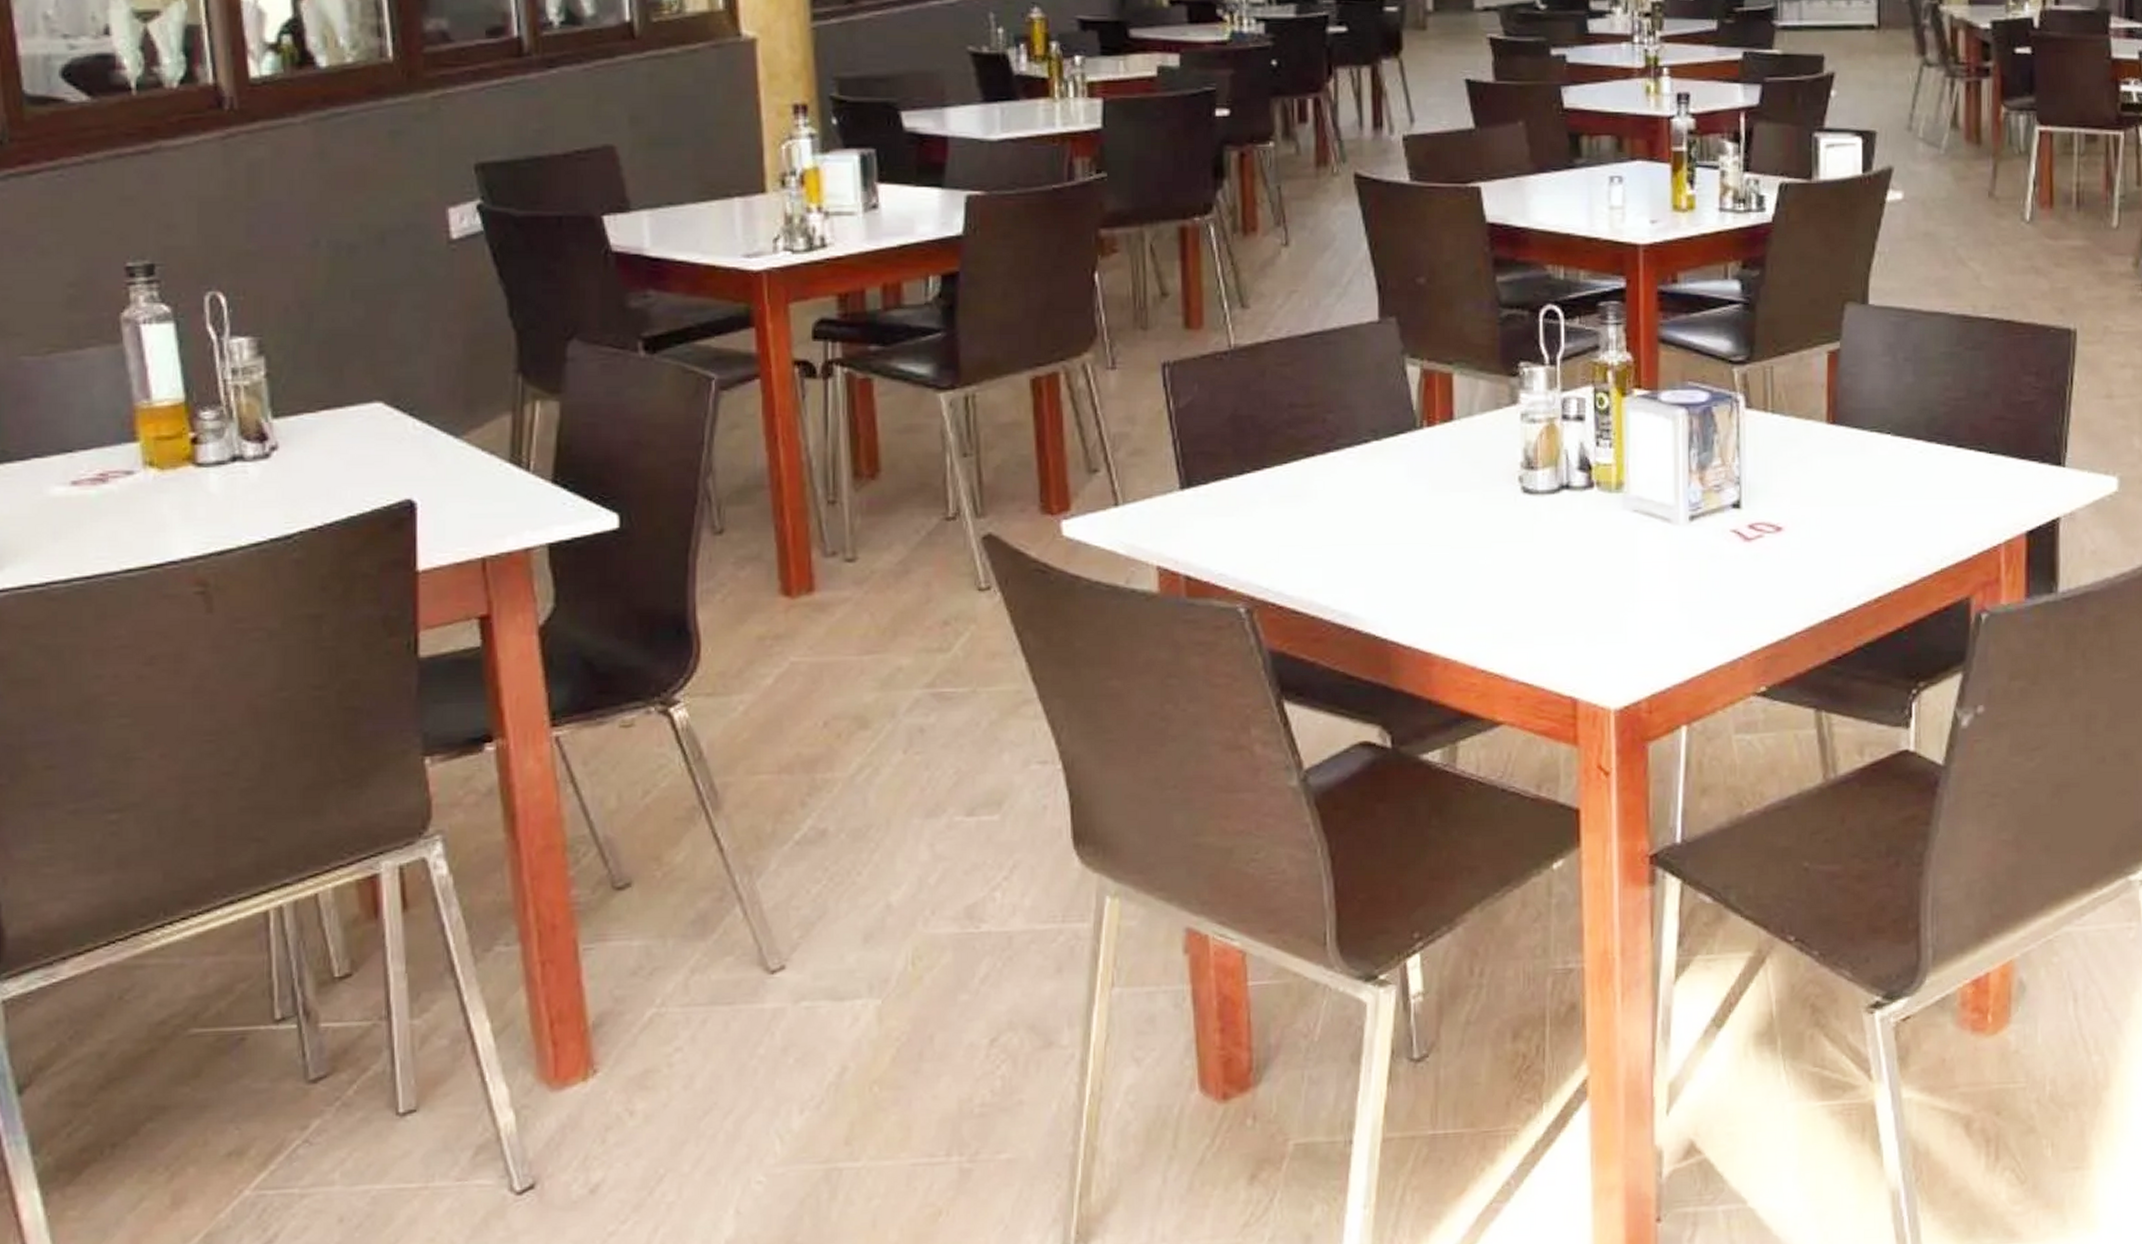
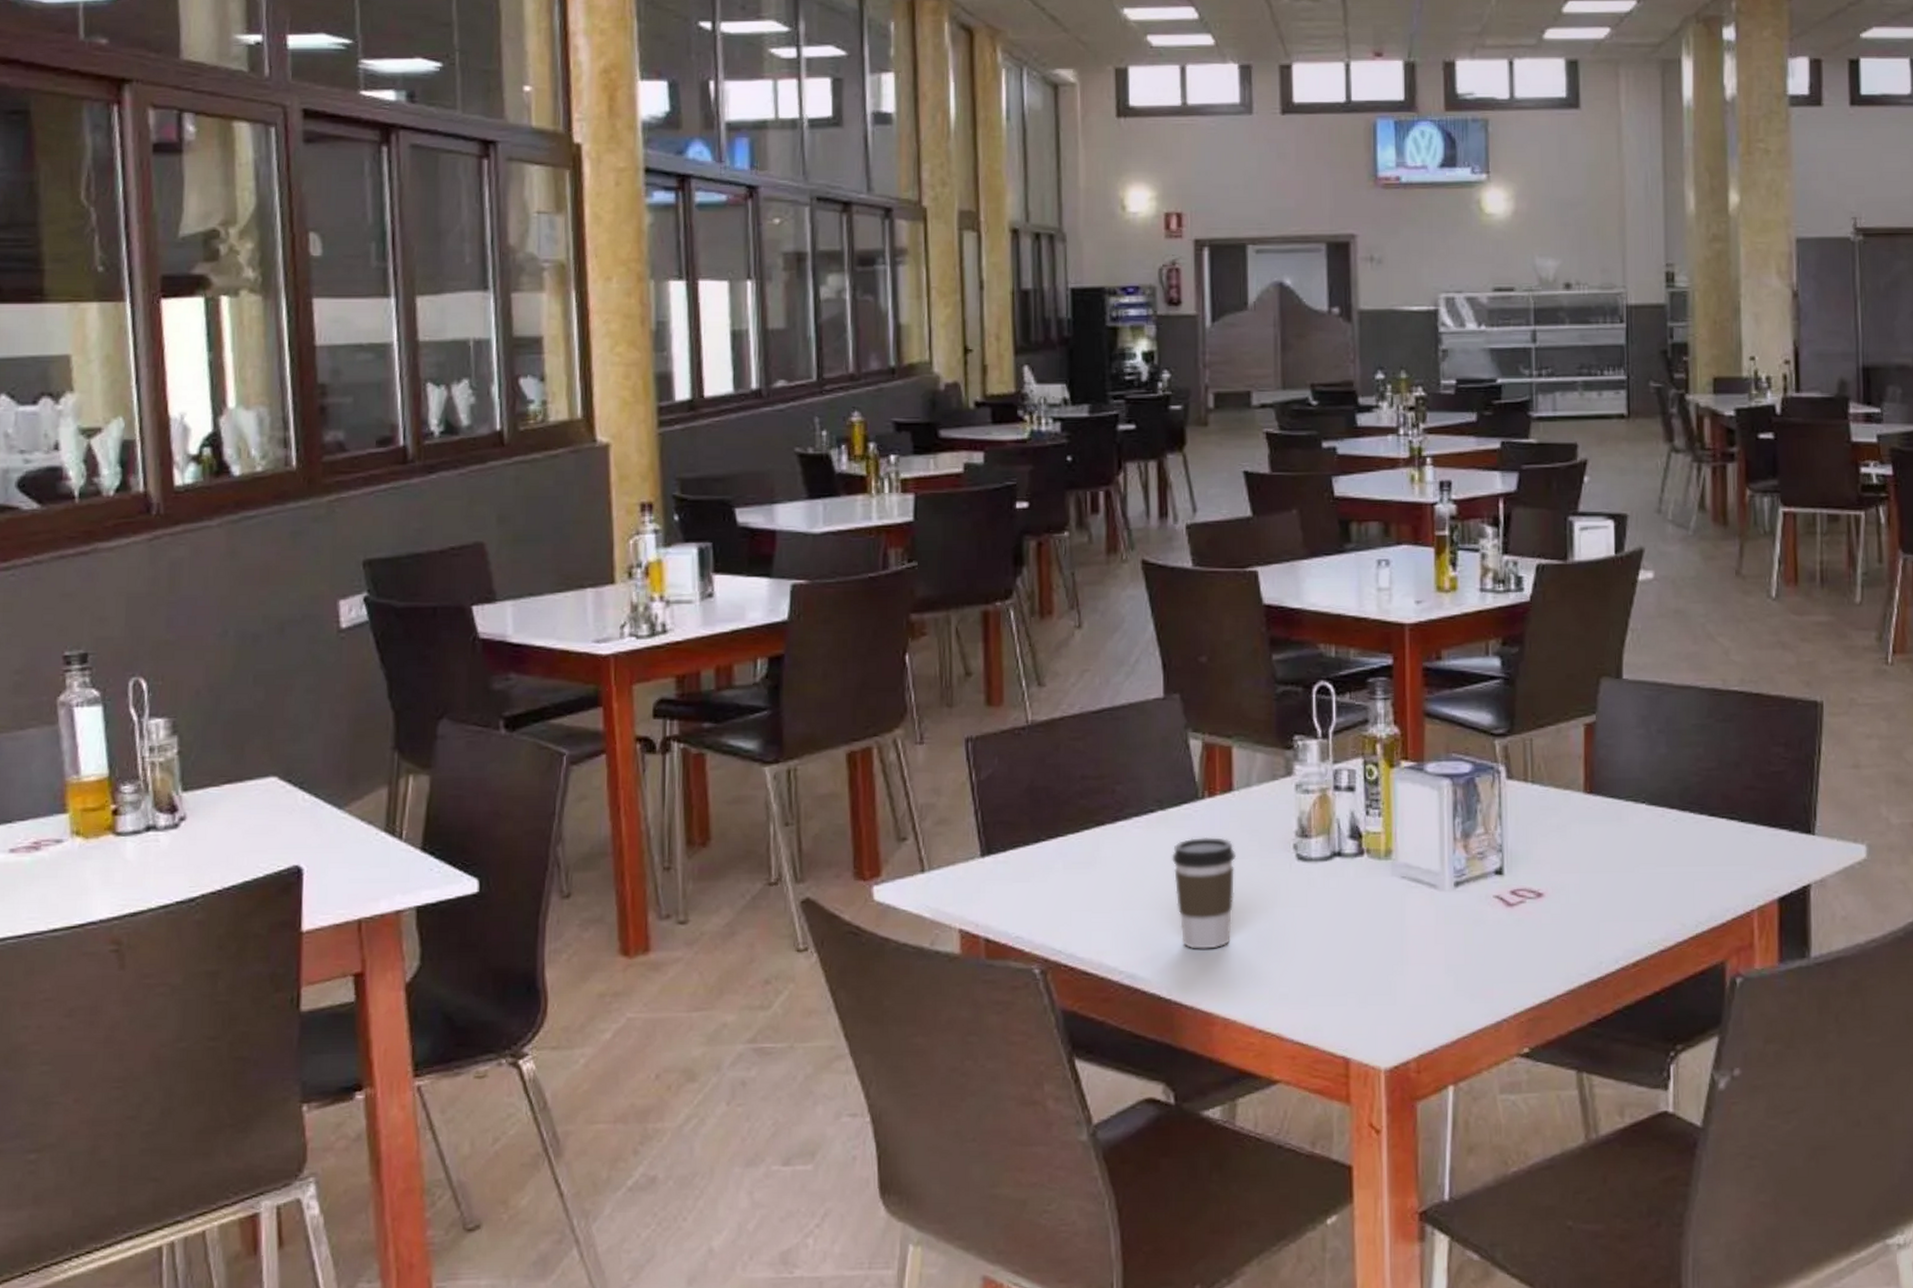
coffee cup: none [1388,469,1458,587] -> present [1172,837,1237,949]

